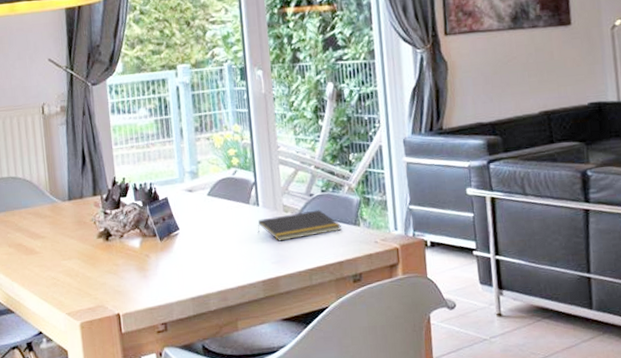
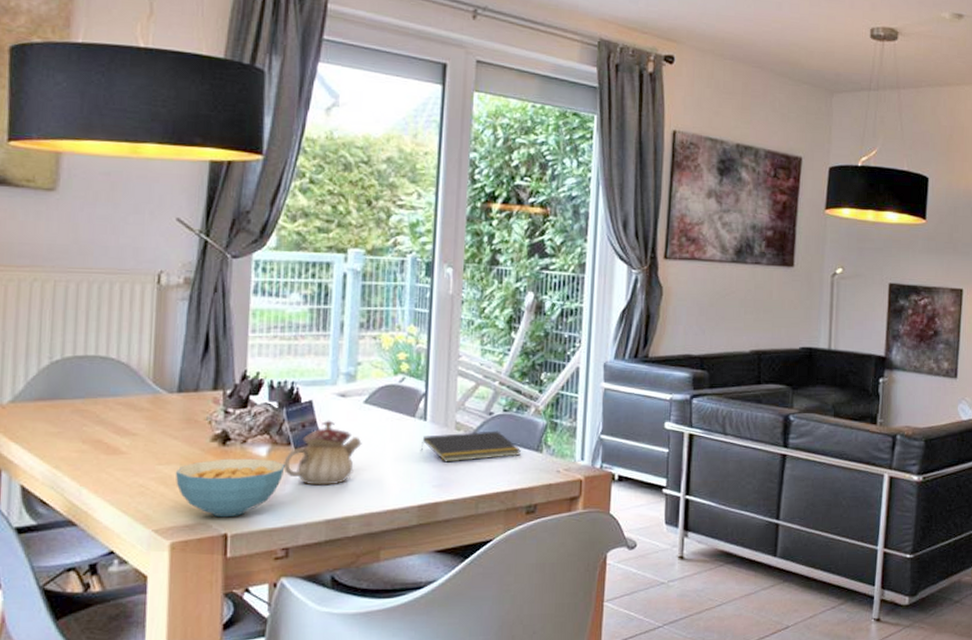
cereal bowl: none [75,249,155,300] -> present [175,458,285,518]
teapot: none [153,212,211,269] -> present [284,420,362,486]

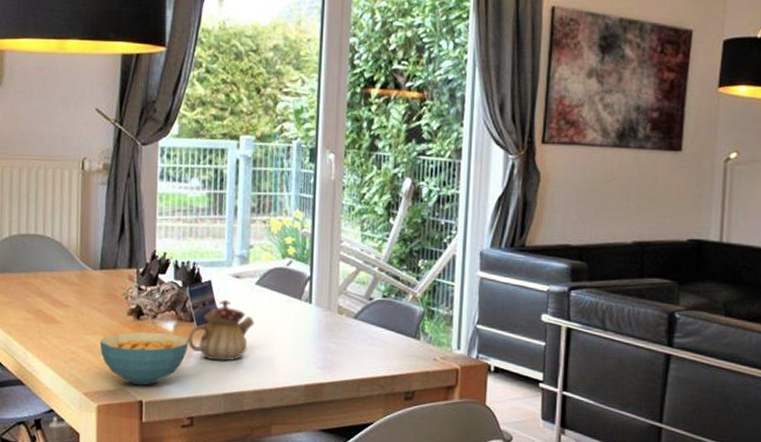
notepad: present [420,431,522,463] -> none [306,315,400,345]

